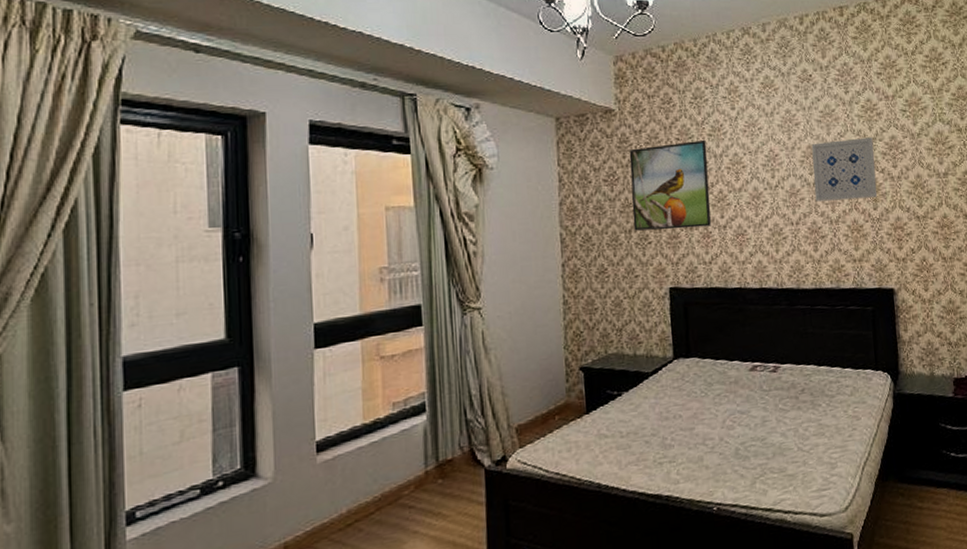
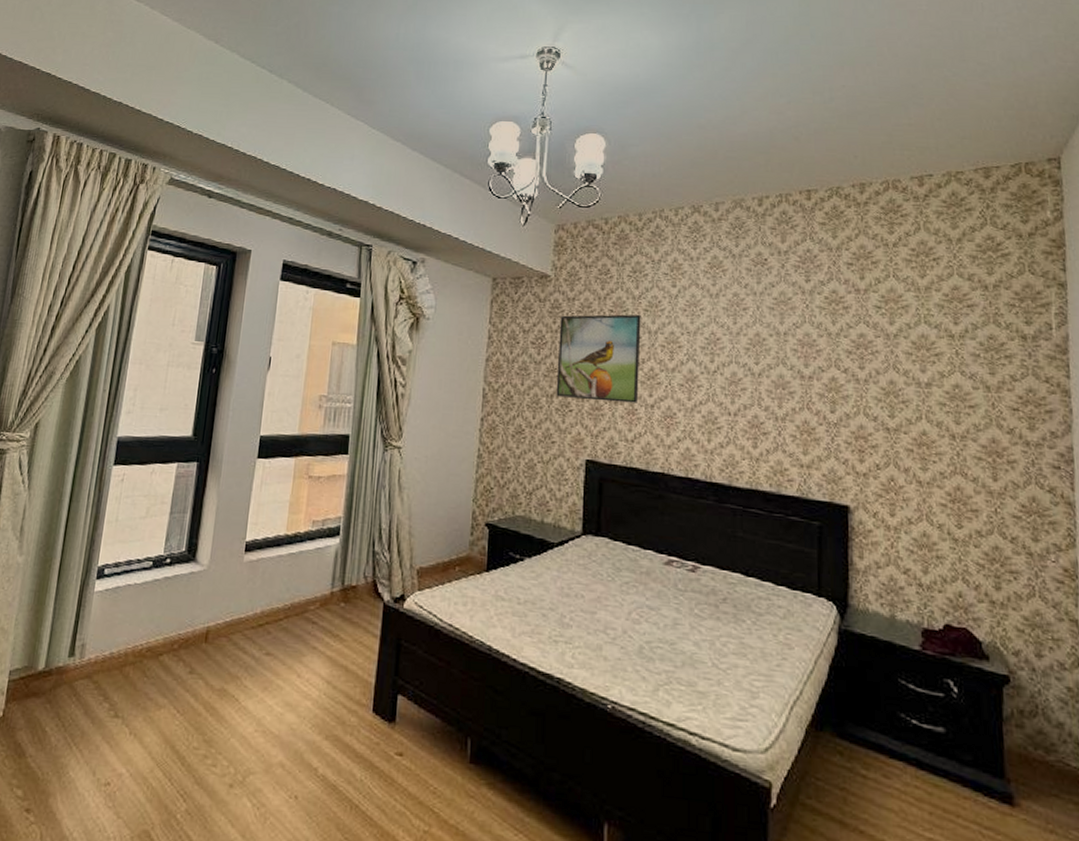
wall art: present [811,137,878,202] -> none [759,331,837,399]

